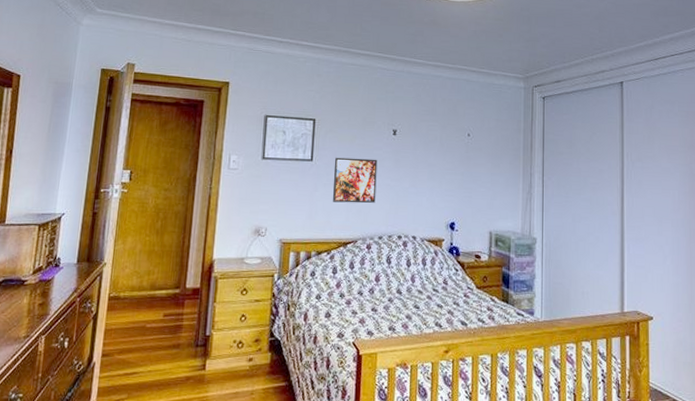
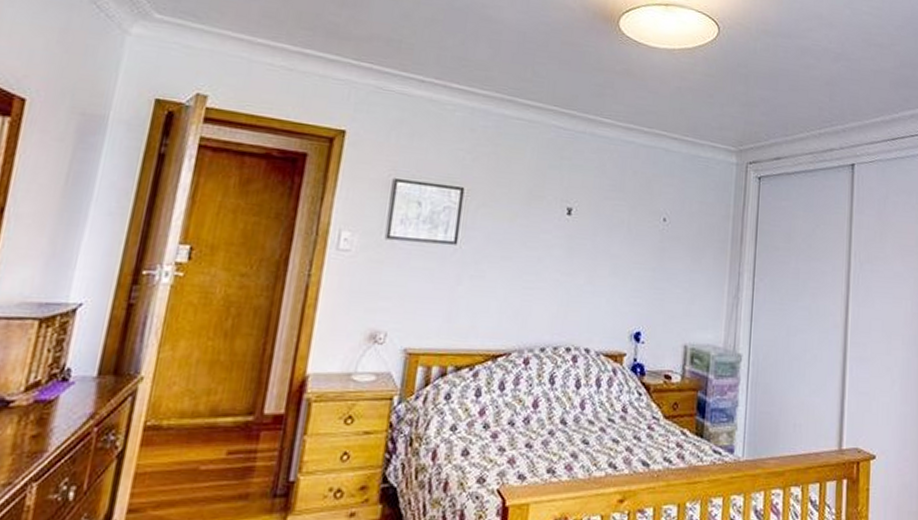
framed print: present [333,157,378,204] -> none [481,240,545,304]

